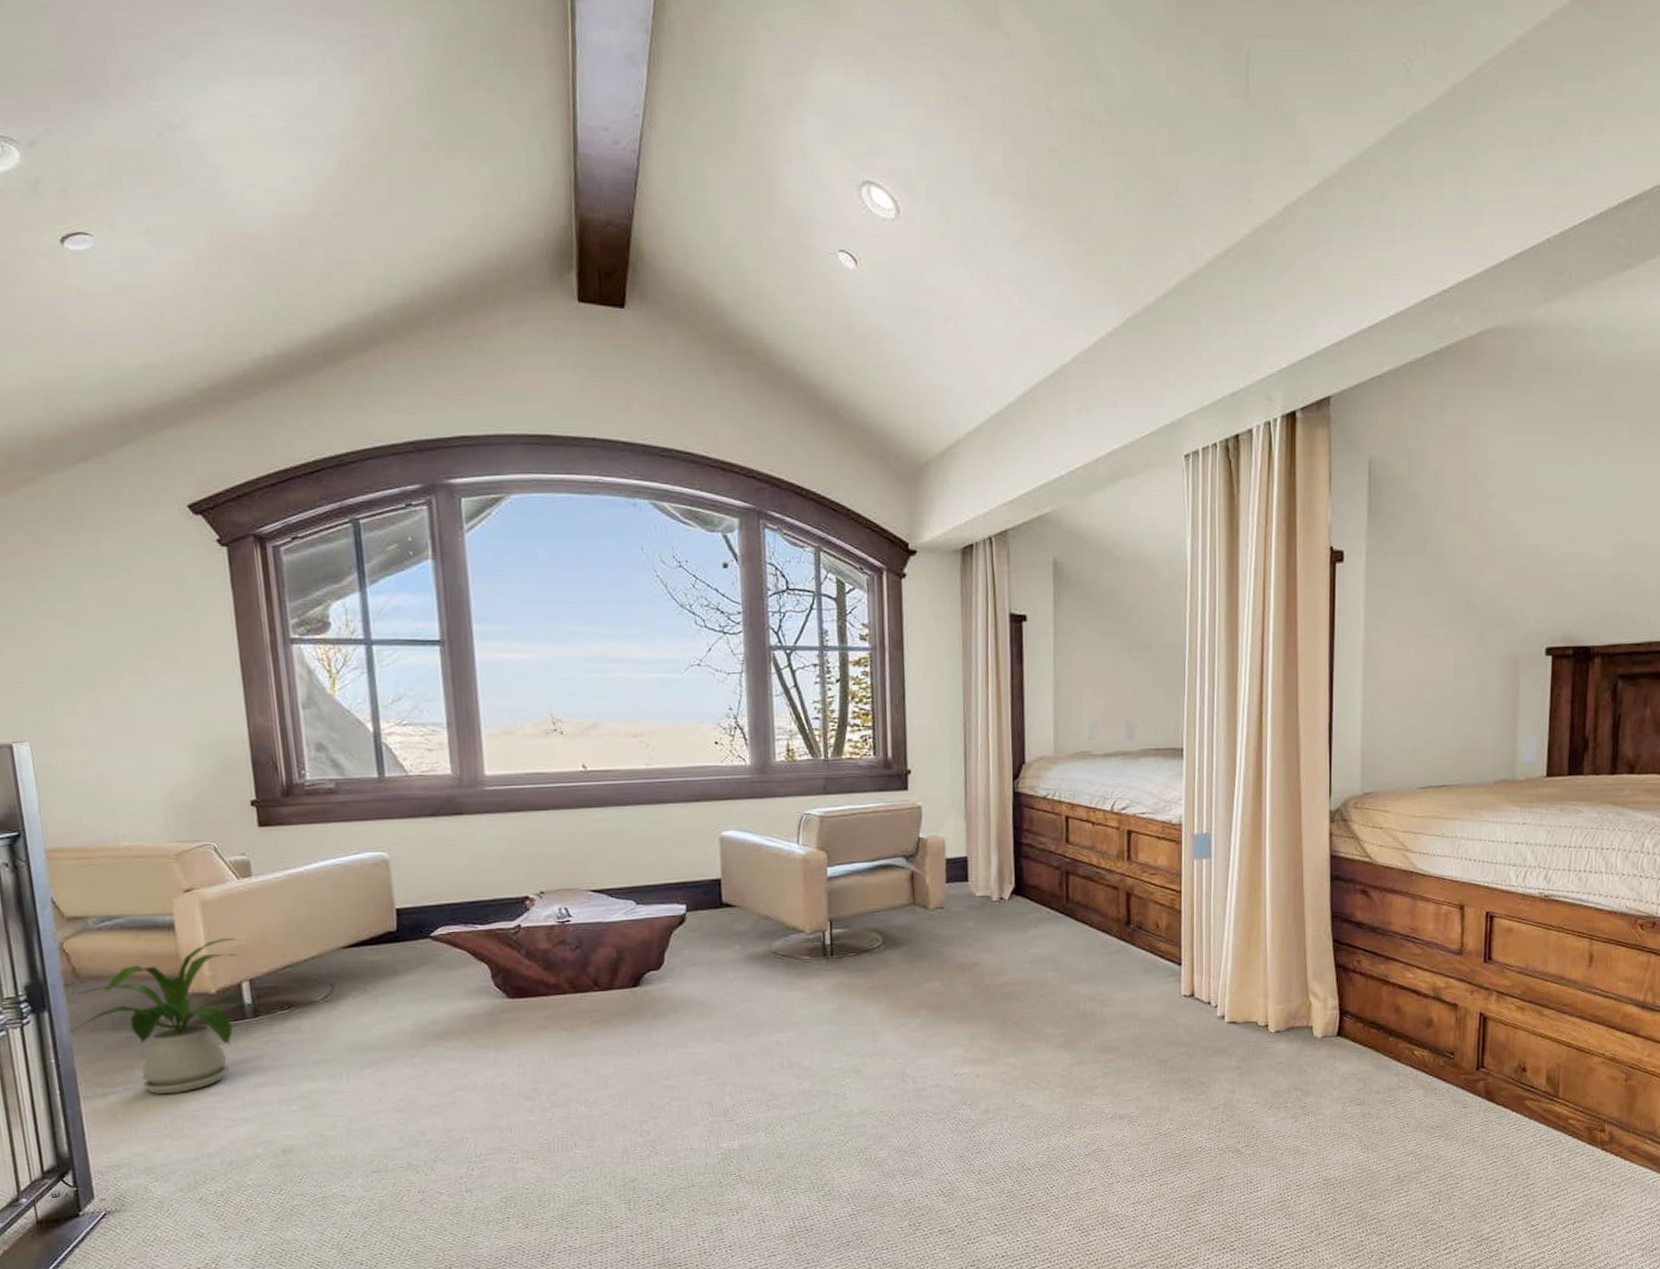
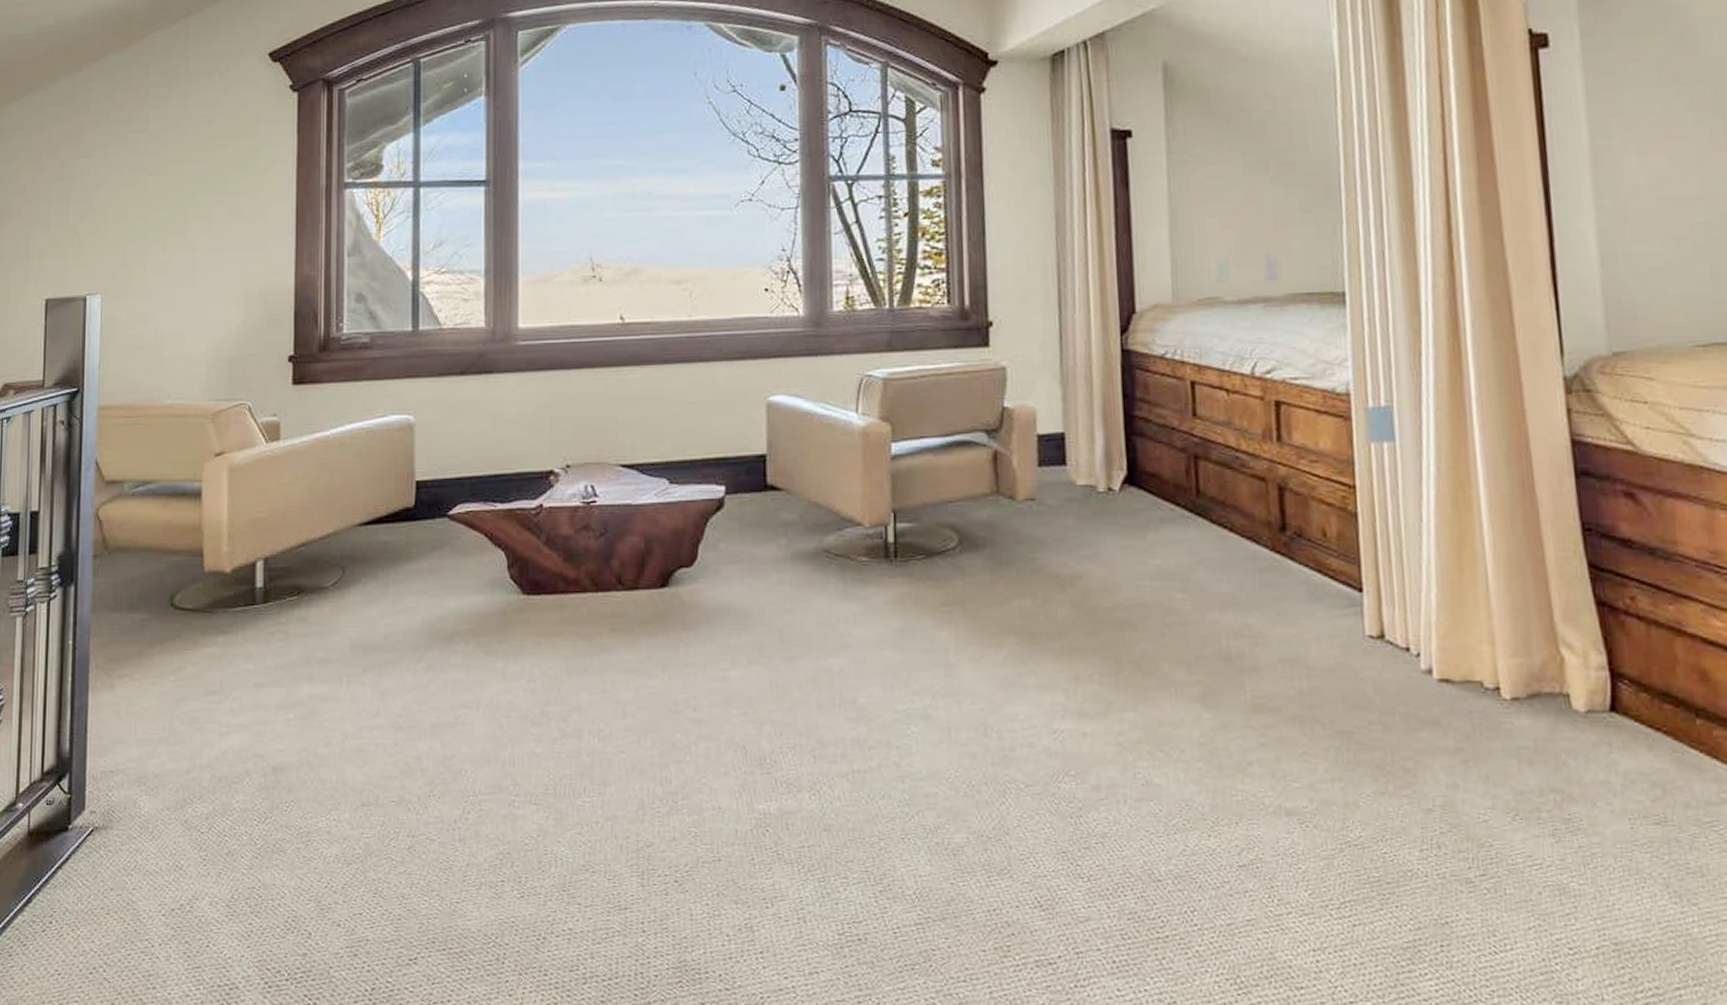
house plant: present [71,937,276,1095] -> none [92,508,285,690]

